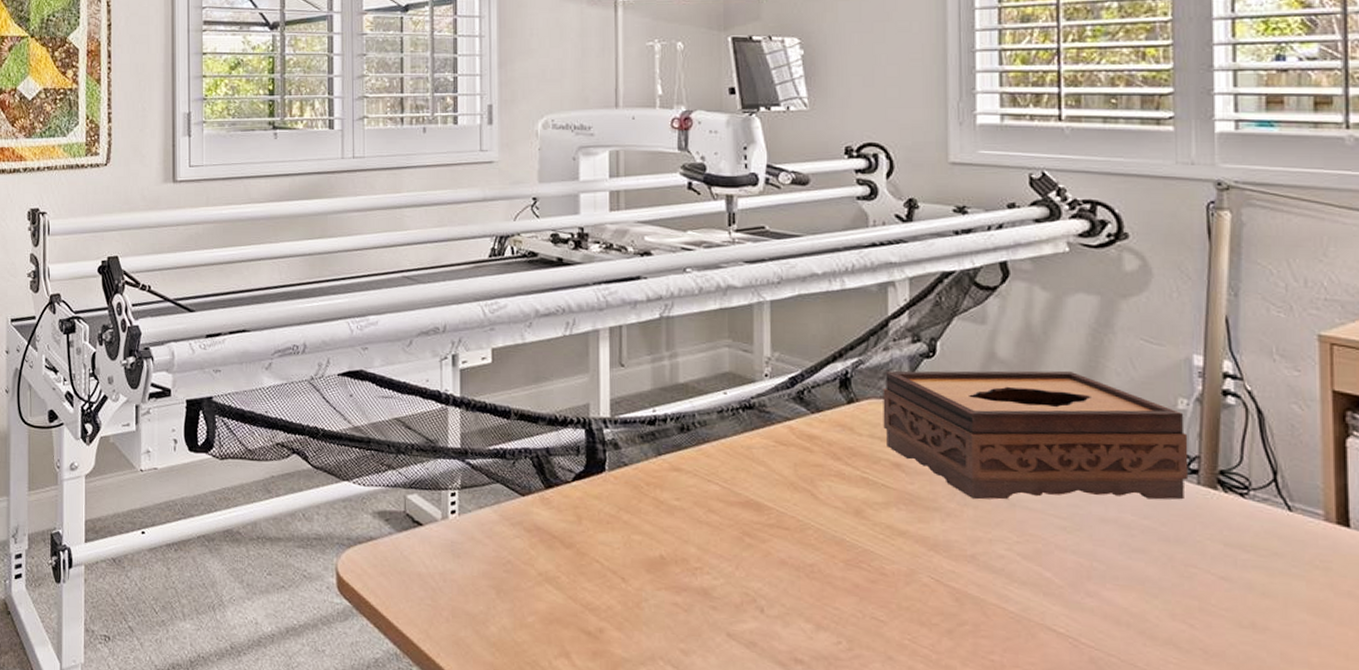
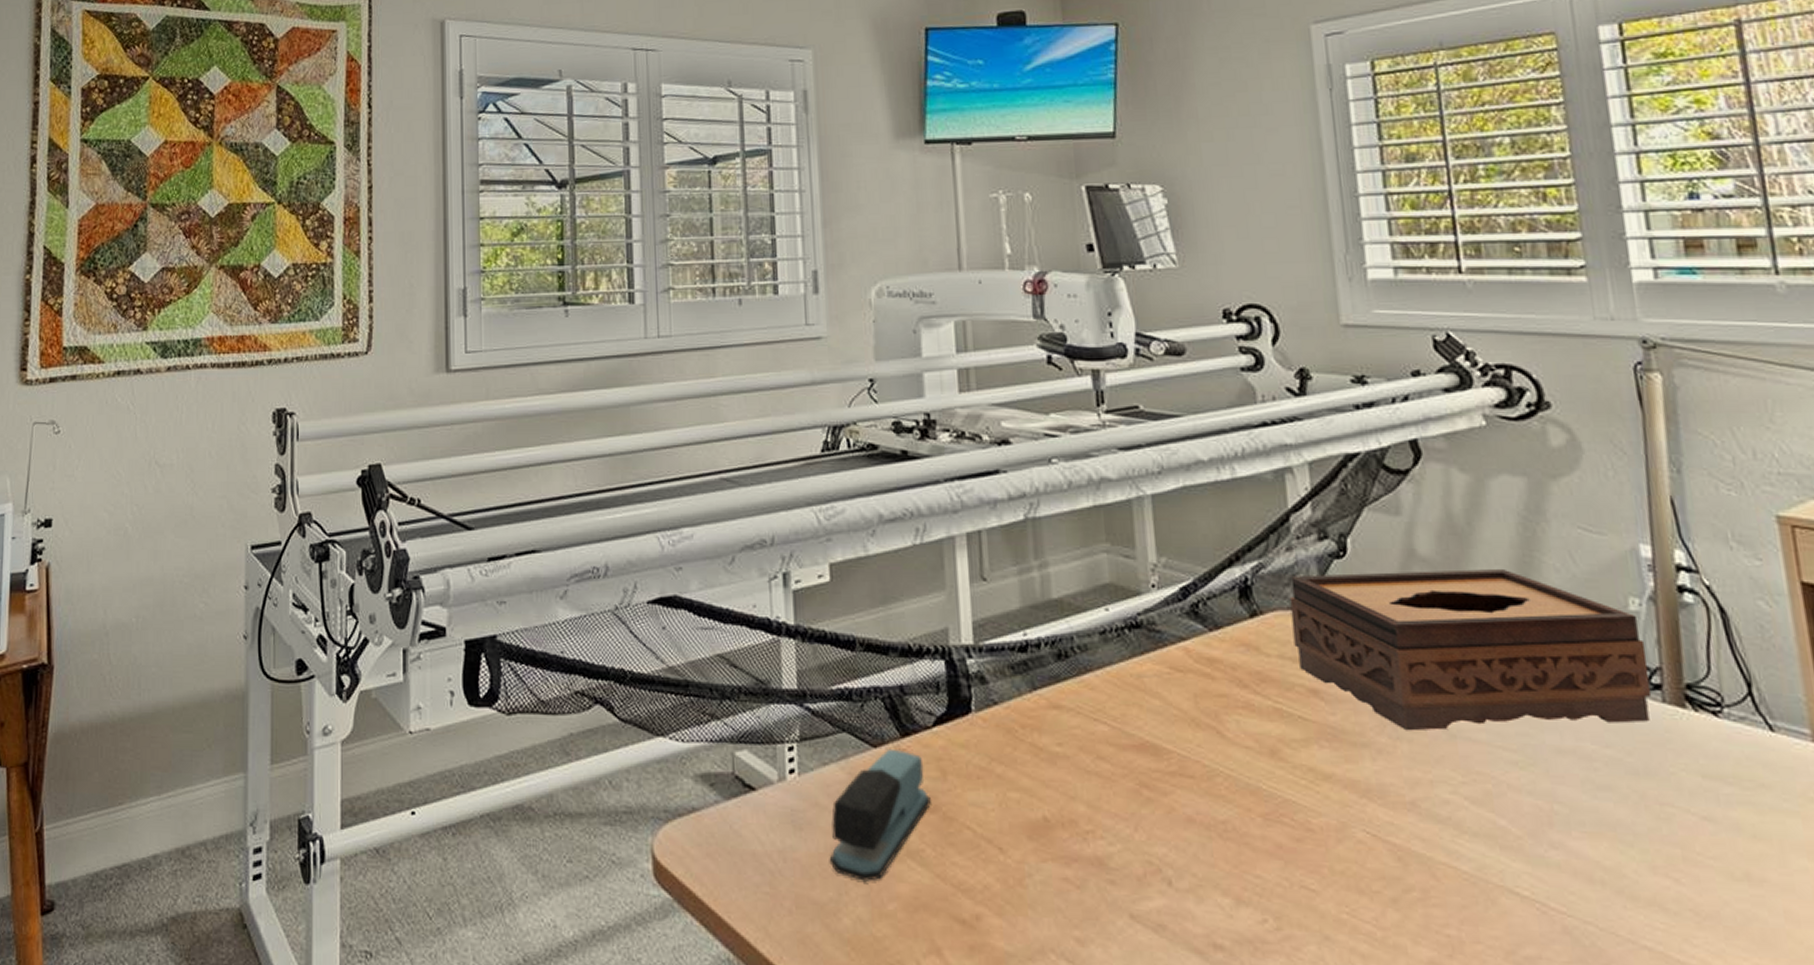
stapler: none [481,497,567,599] -> present [829,748,931,881]

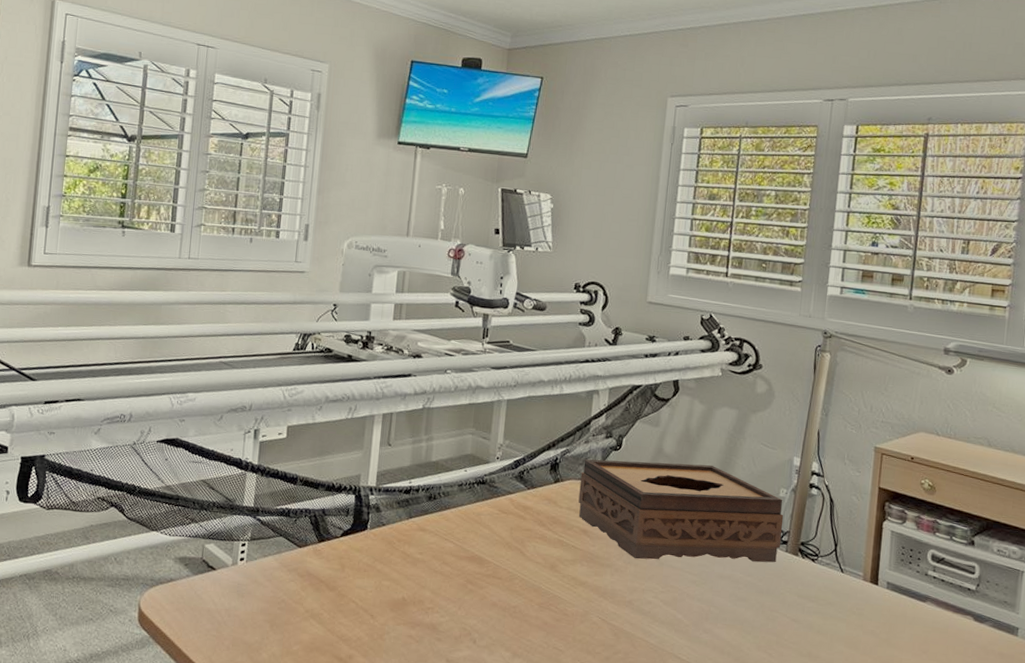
stapler: present [829,748,931,881] -> none [259,549,332,632]

